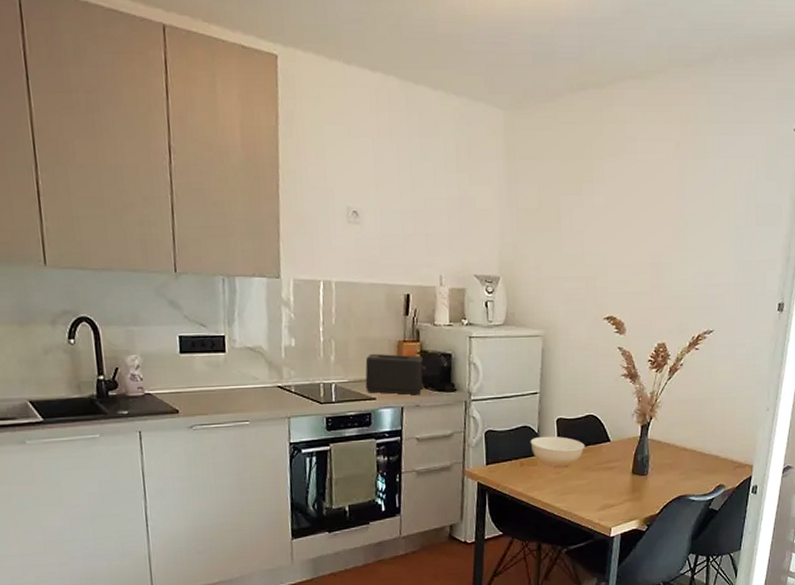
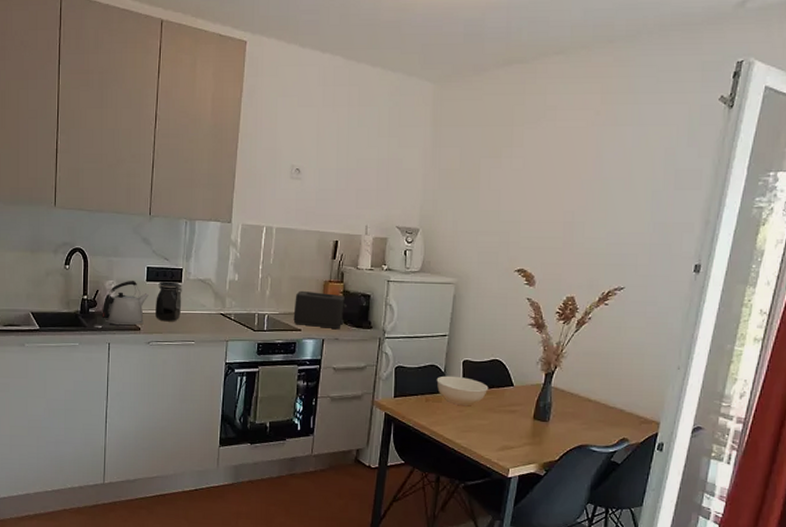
kettle: none [125,352,185,410] -> present [102,280,149,325]
jar: none [194,352,229,401] -> present [154,281,182,322]

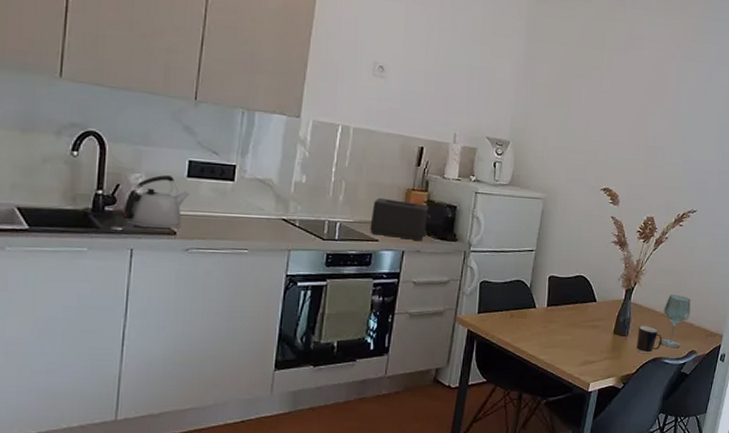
jar: present [154,281,182,322] -> none [196,178,235,227]
bowl: present [436,375,489,406] -> none [522,291,573,322]
mug: none [558,411,588,441] -> present [635,326,662,354]
wine glass: none [586,378,621,436] -> present [660,294,691,348]

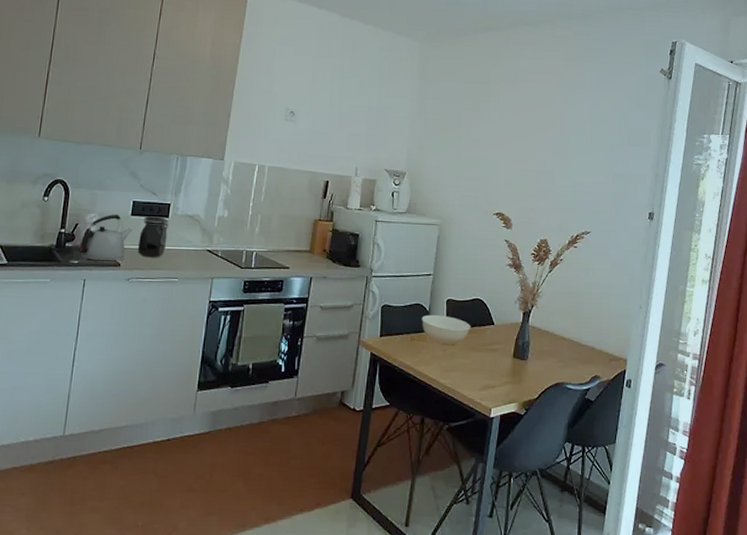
jar: none [196,178,235,227] -> present [137,216,169,258]
toaster: present [370,197,431,241] -> none [281,228,336,268]
bowl: none [522,291,573,322] -> present [421,314,471,345]
mug: present [635,326,662,354] -> none [536,349,563,379]
wine glass: present [660,294,691,348] -> none [562,316,592,373]

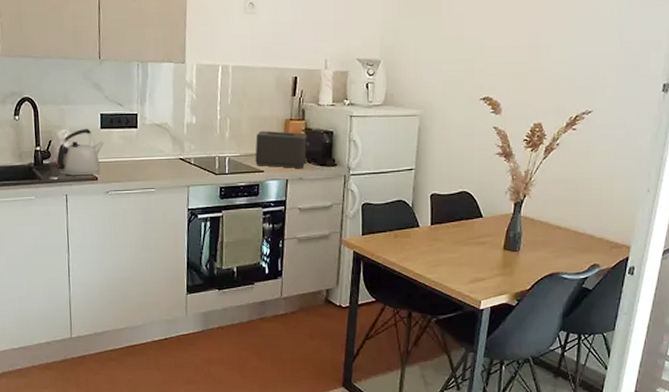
jar: present [137,216,169,258] -> none [111,128,139,170]
toaster: none [281,228,336,268] -> present [255,130,310,169]
bowl: present [421,314,471,345] -> none [404,210,458,240]

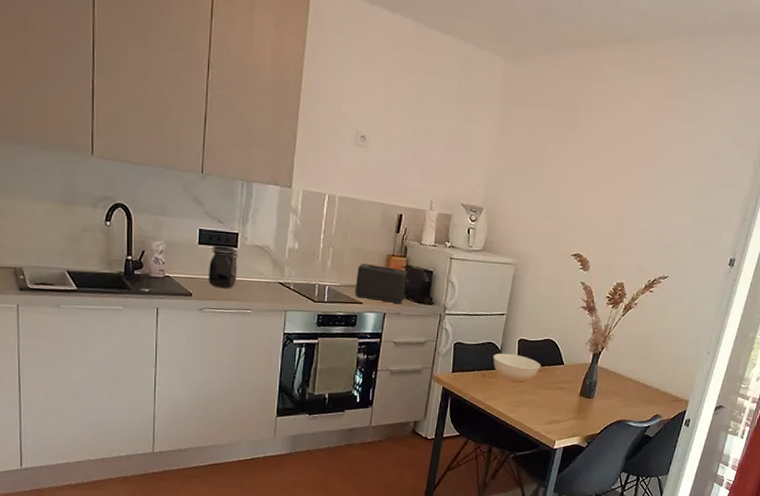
kettle: present [56,128,104,176] -> none [149,242,201,290]
jar: none [111,128,139,170] -> present [208,245,238,289]
bowl: none [404,210,458,240] -> present [493,353,541,383]

